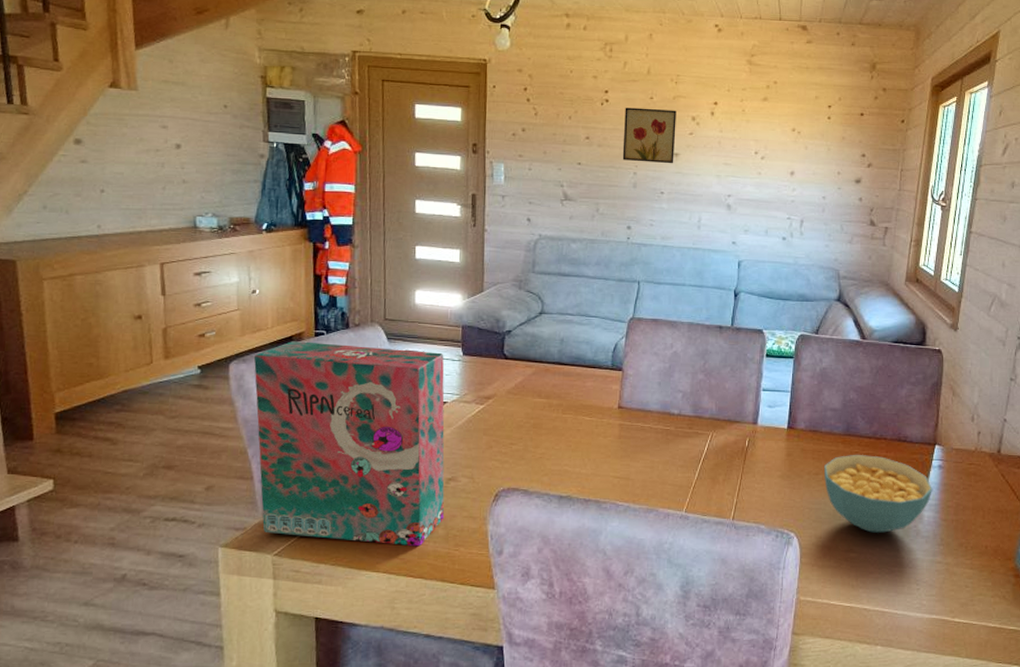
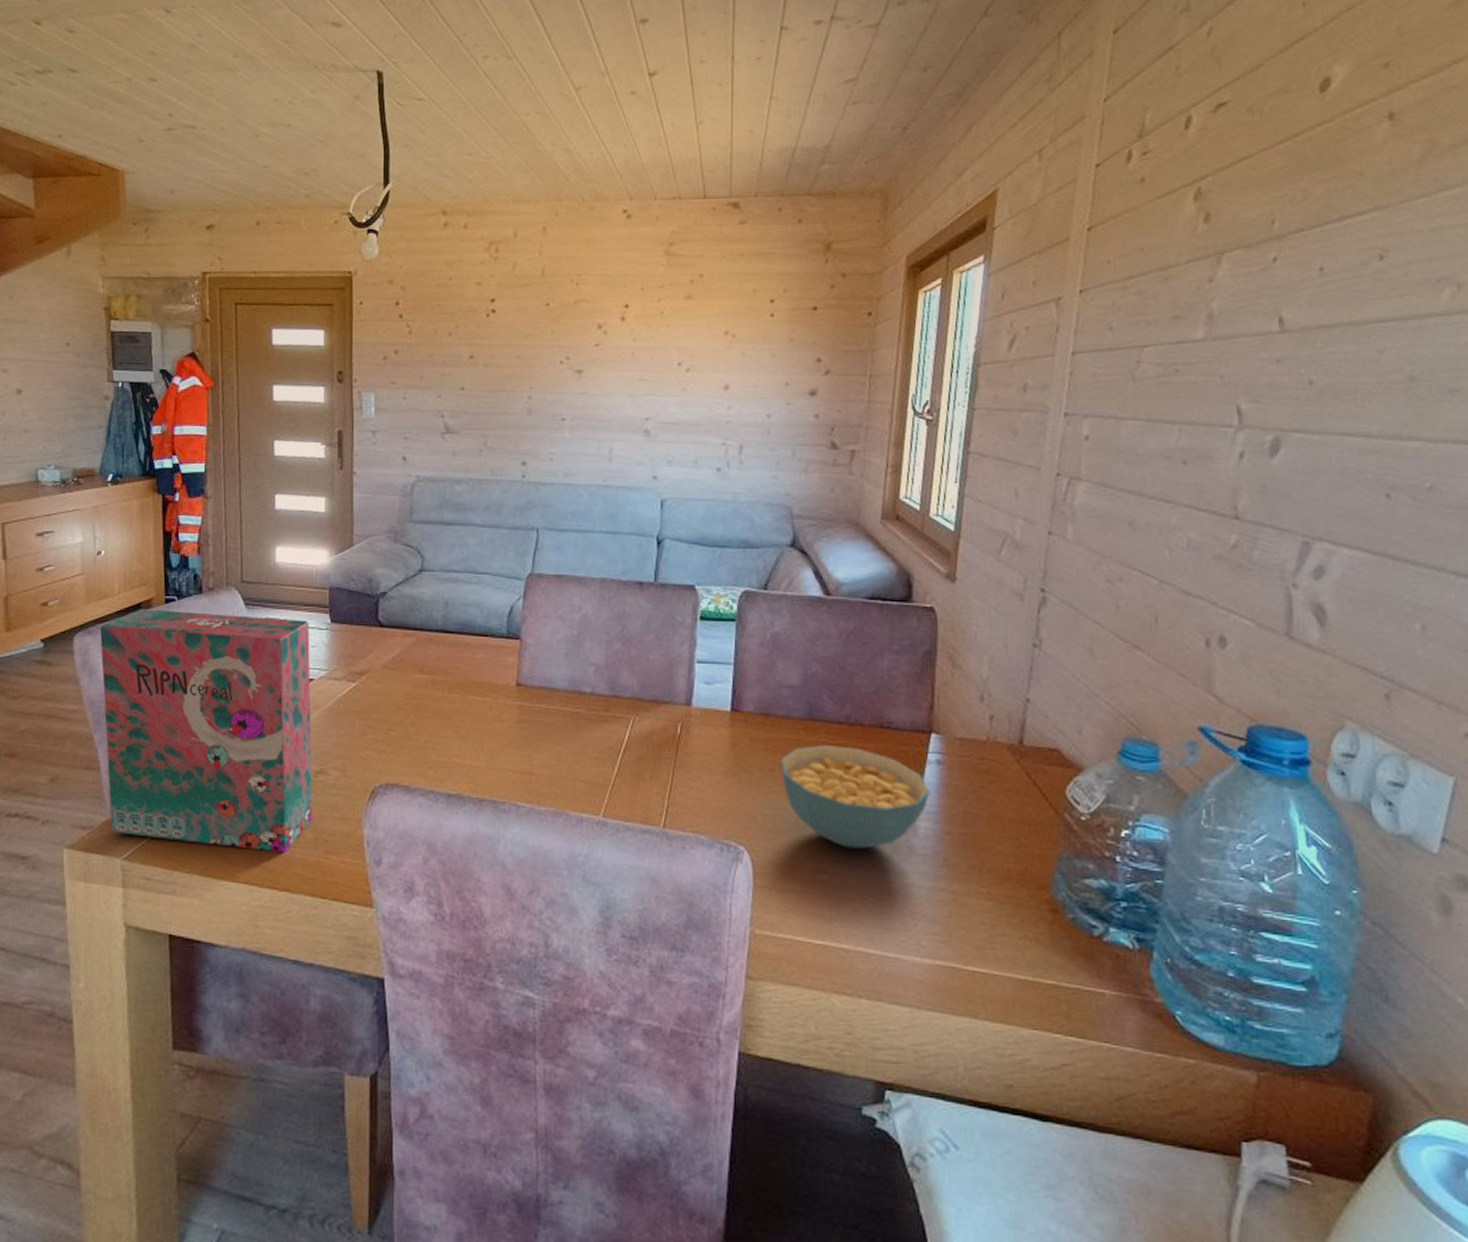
wall art: present [622,107,676,164] -> none [514,317,578,384]

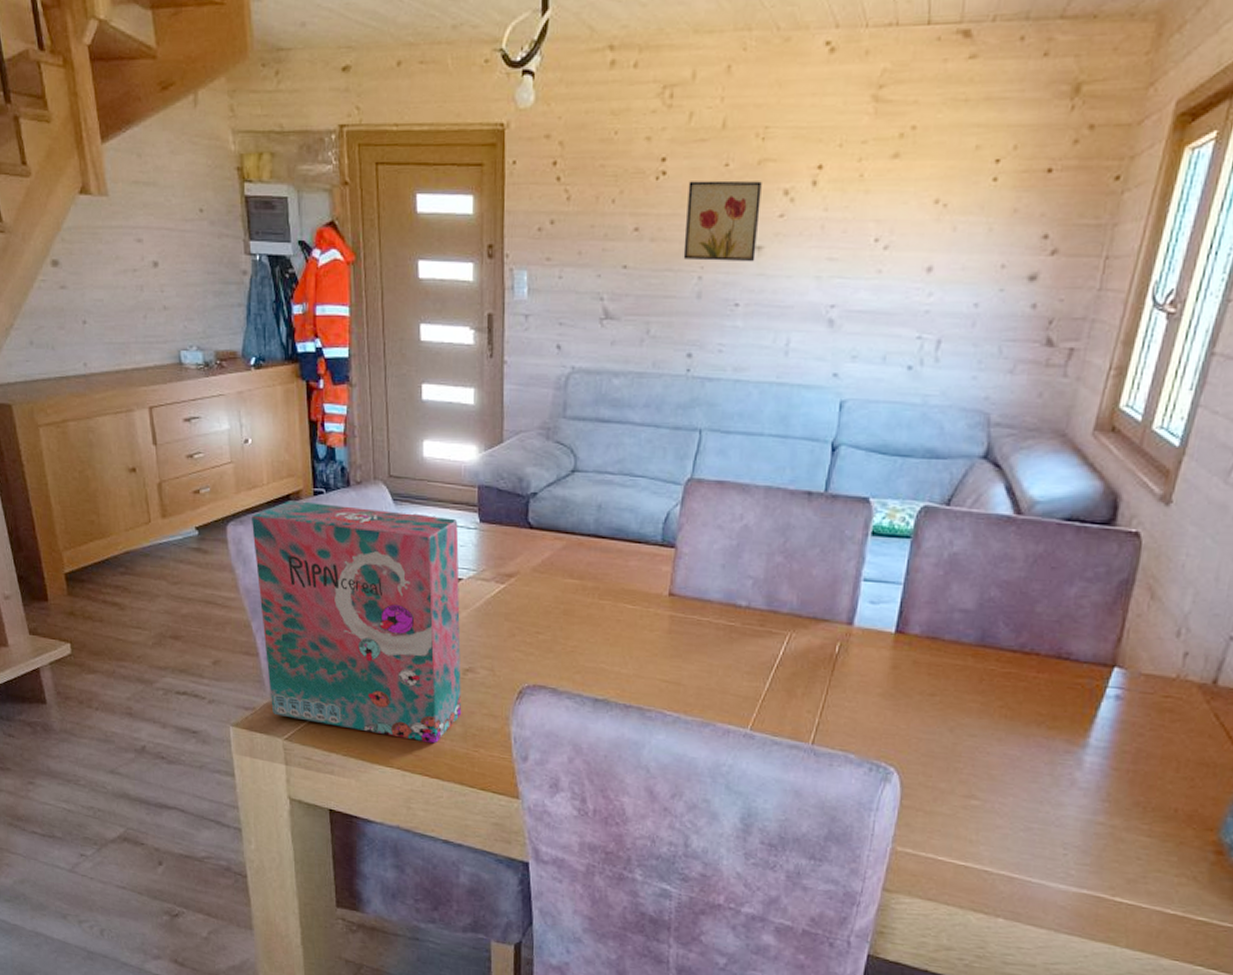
wall art: none [514,317,578,384] -> present [683,180,762,262]
cereal bowl: present [781,744,930,849] -> none [942,672,1102,779]

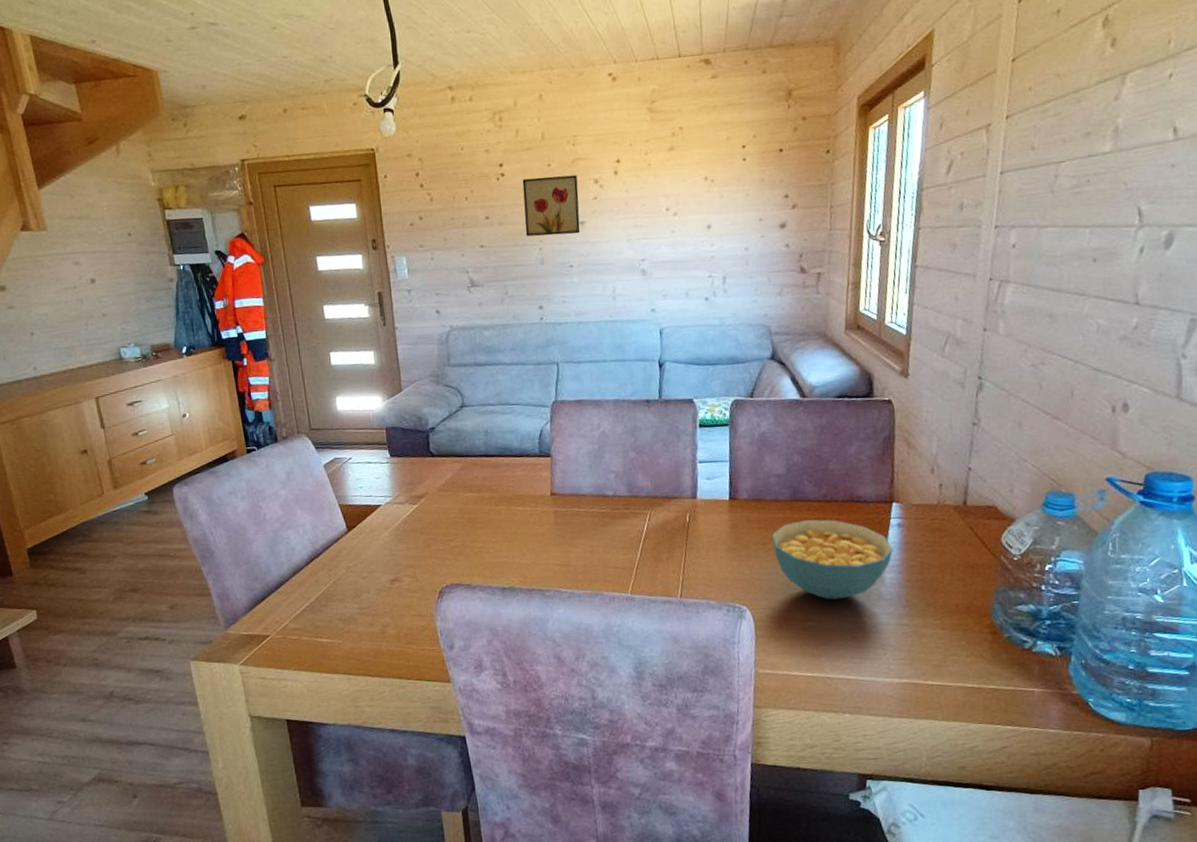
cereal box: present [252,500,462,744] -> none [194,456,393,648]
cereal bowl: none [942,672,1102,779] -> present [772,519,893,600]

